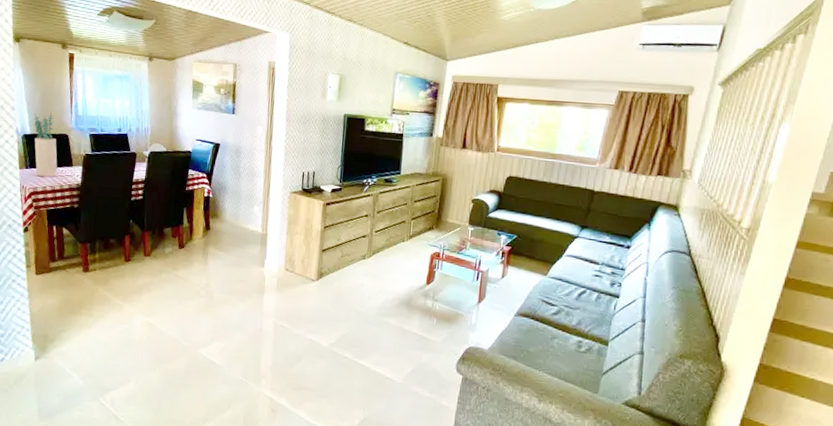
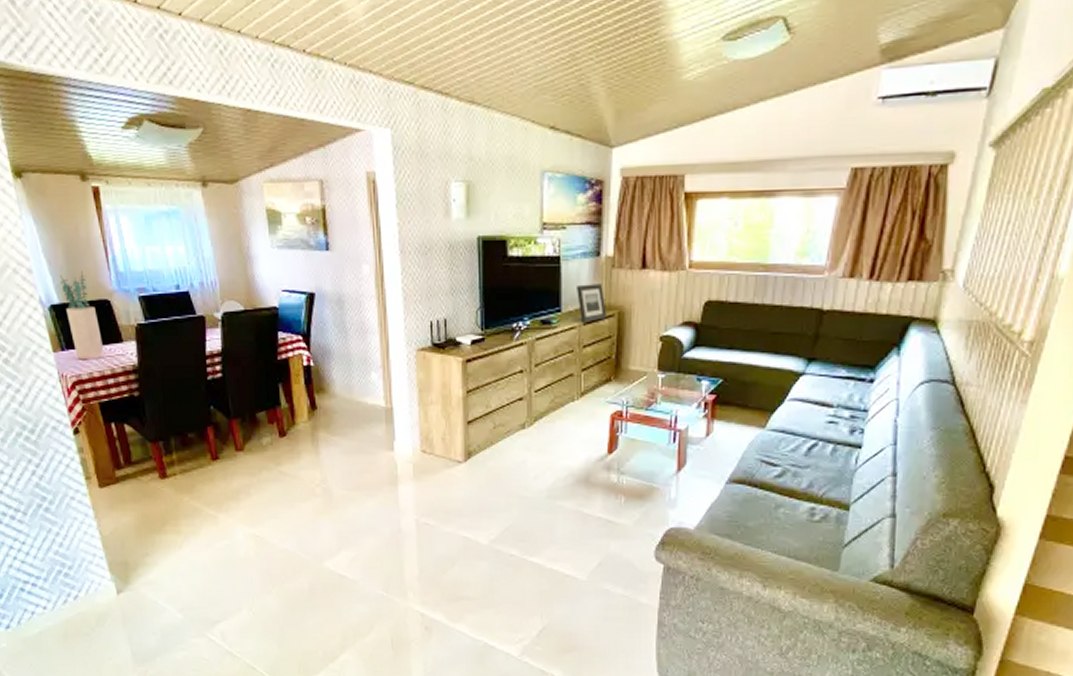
picture frame: none [413,155,434,184] -> present [577,284,607,322]

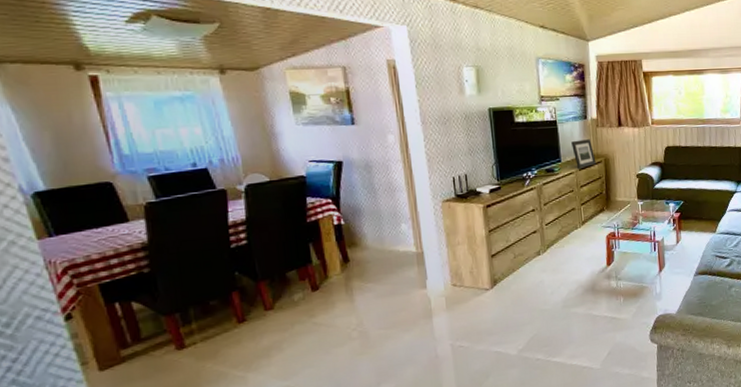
vase: present [60,270,105,360] -> none [48,155,106,245]

